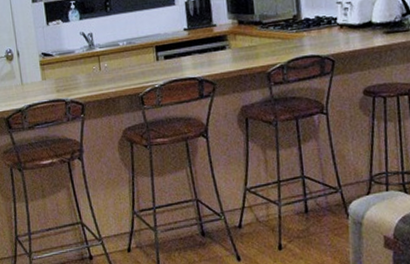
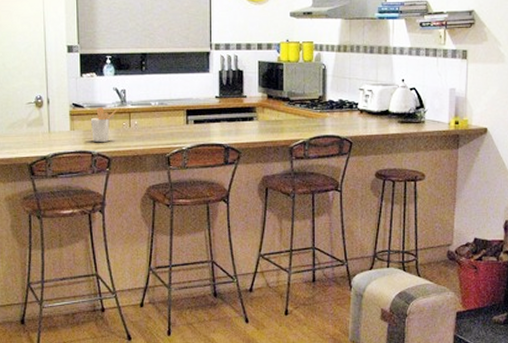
utensil holder: none [60,53,87,89] -> present [90,107,118,142]

